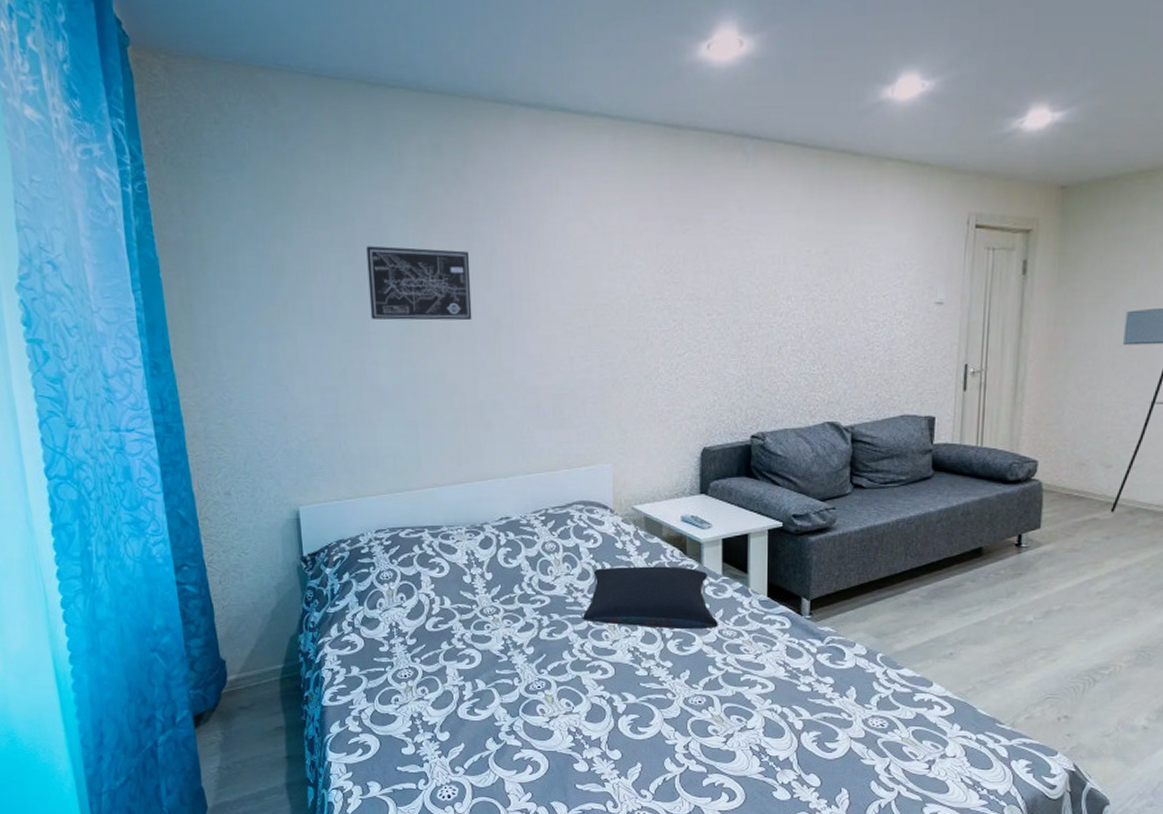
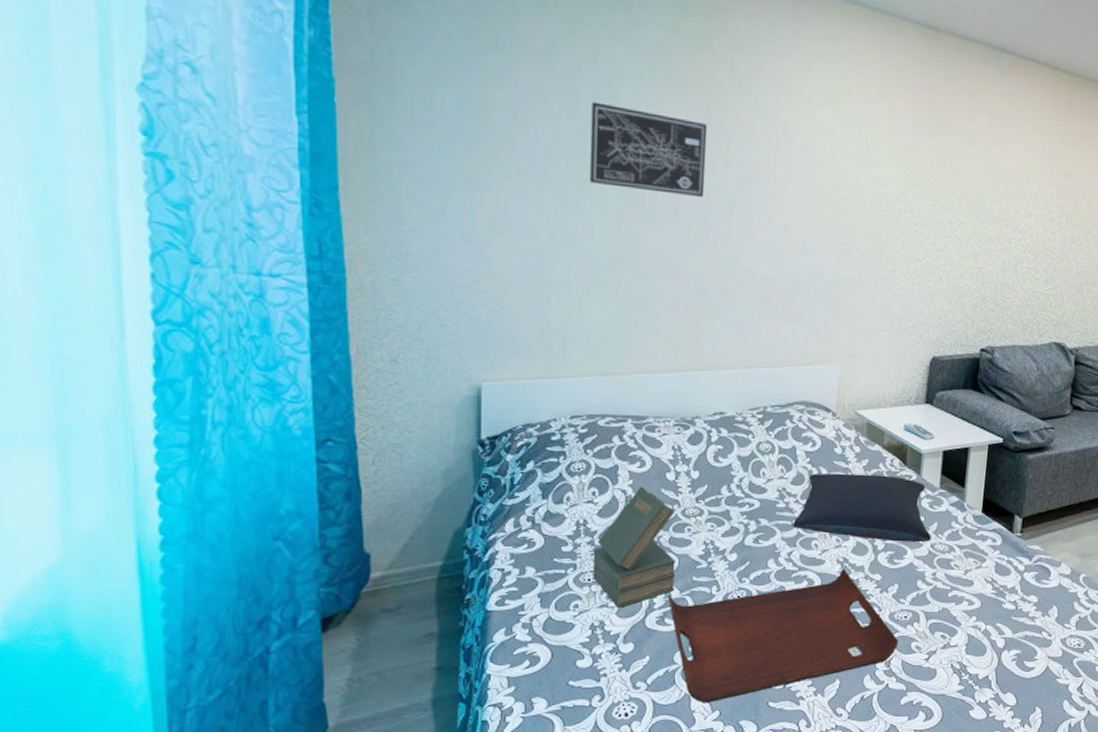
book: none [406,590,480,701] -> present [592,486,676,609]
serving tray: none [475,657,694,785] -> present [667,568,898,702]

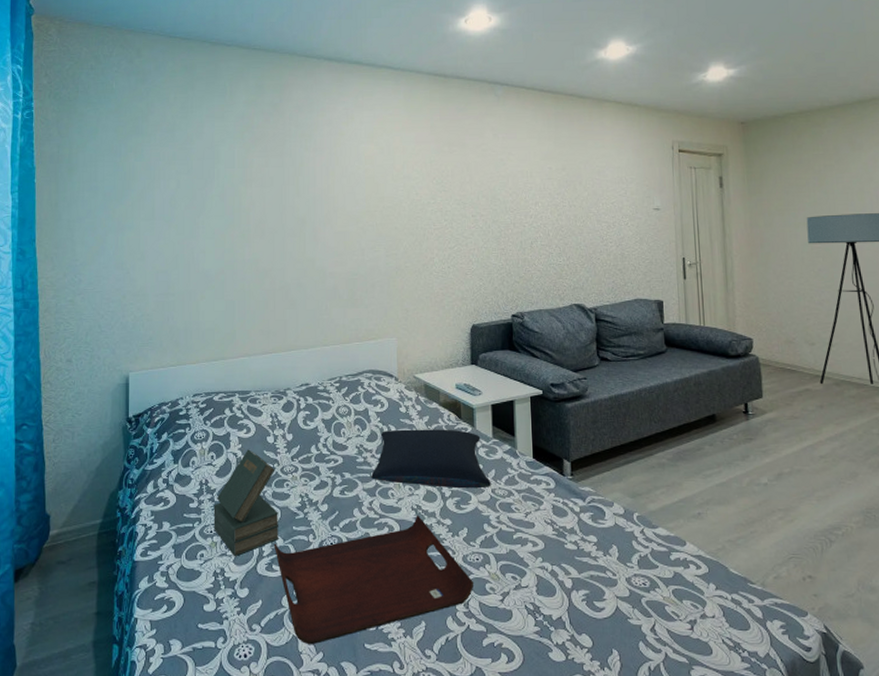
wall art: present [589,101,708,198] -> none [201,160,283,219]

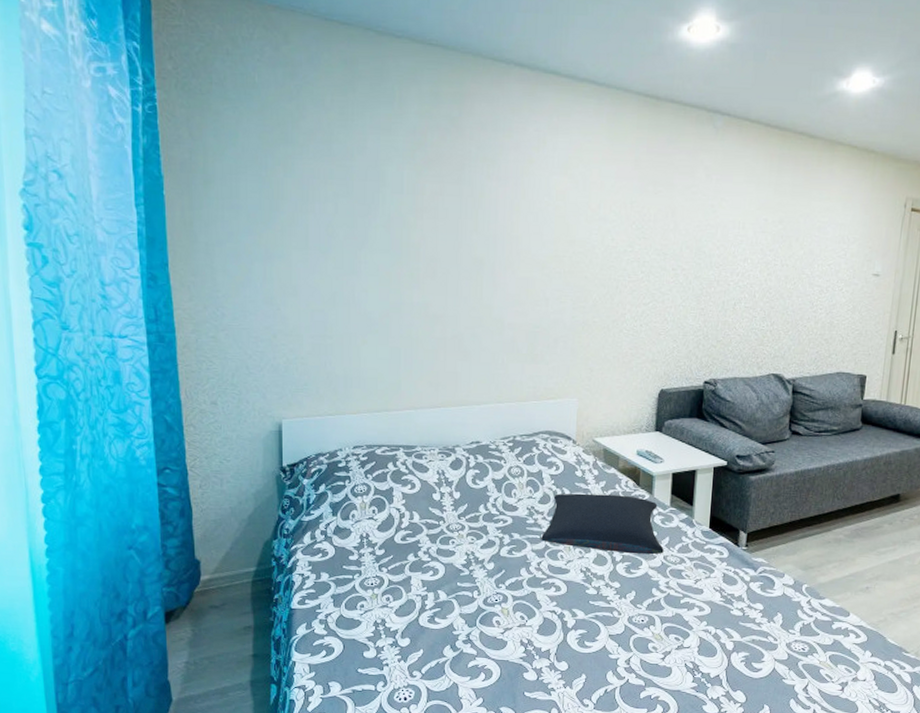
book: present [213,449,278,557] -> none [374,505,442,609]
serving tray: present [273,515,473,644] -> none [437,577,636,691]

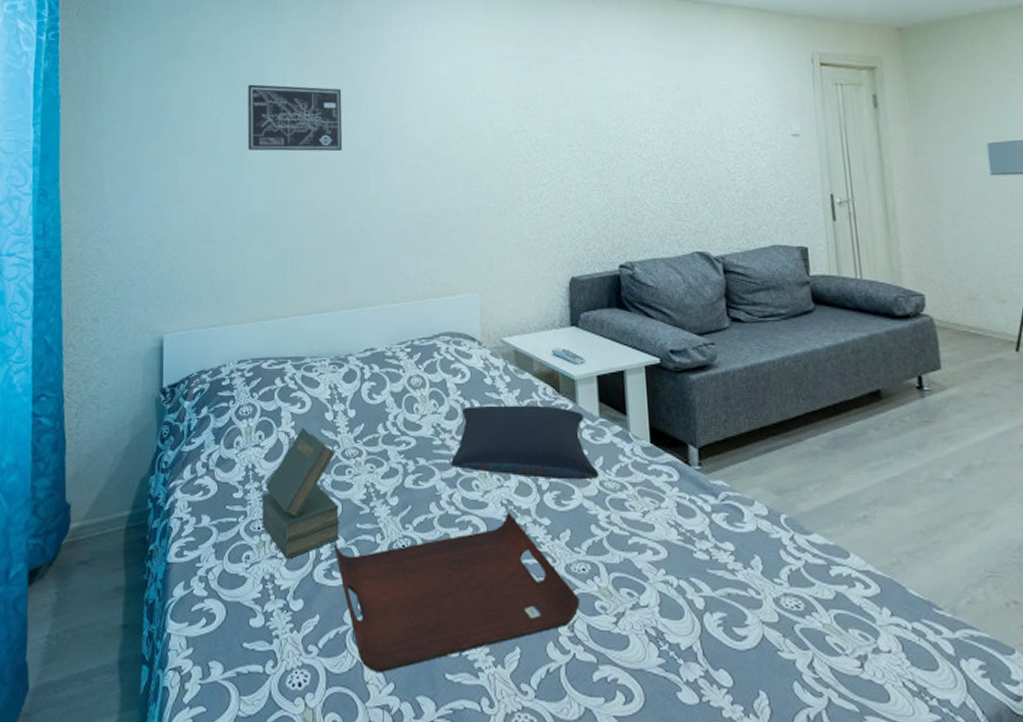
wall art: none [363,181,460,258] -> present [247,84,343,152]
book: none [374,505,442,609] -> present [261,428,339,560]
serving tray: none [437,577,636,691] -> present [333,512,579,672]

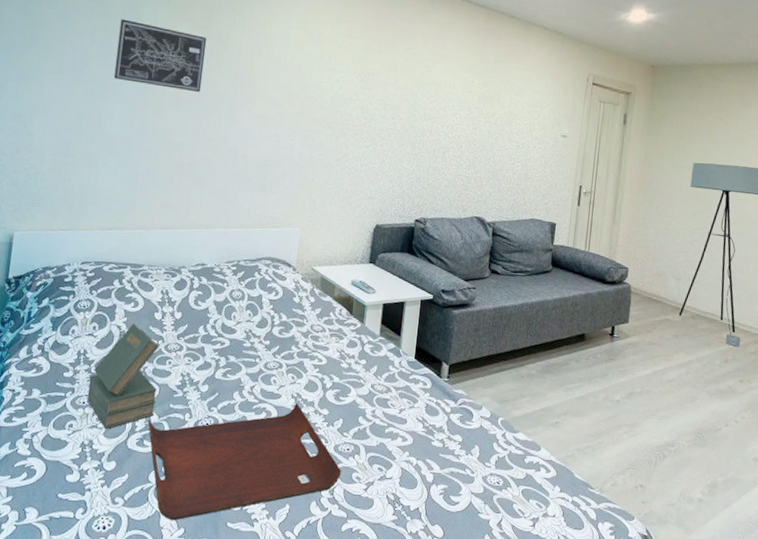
pillow: present [451,405,599,480] -> none [256,318,372,383]

